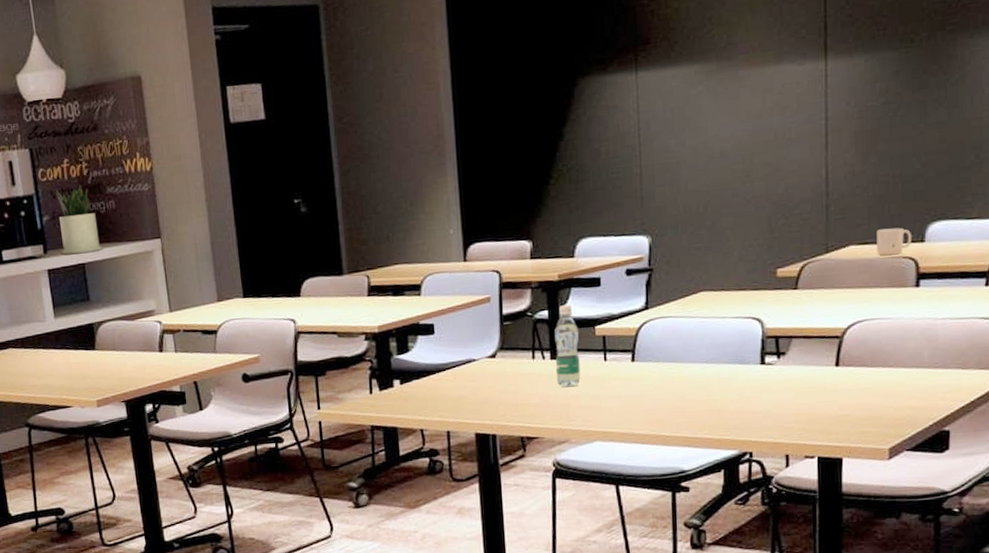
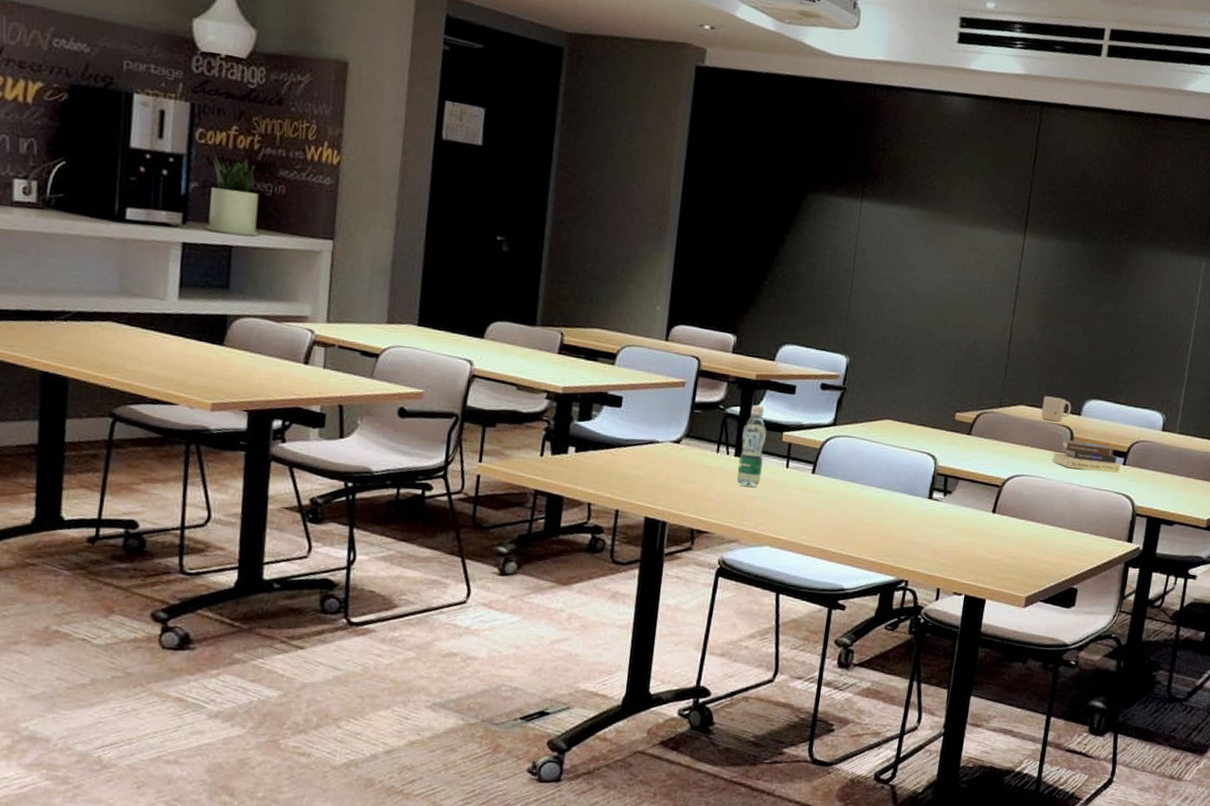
books: none [896,268,983,303] -> present [1051,439,1121,473]

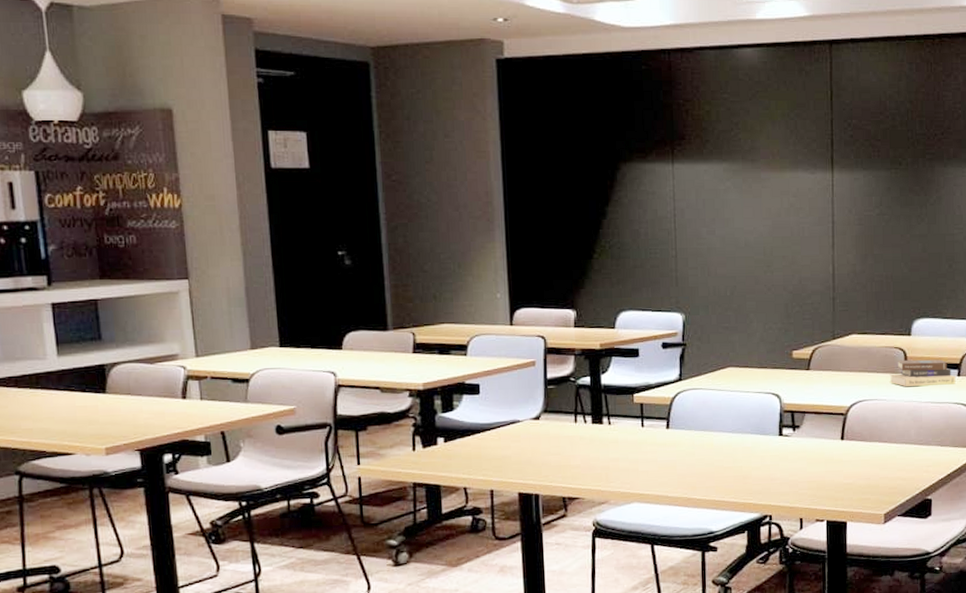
planter: present [203,155,261,238] -> none [64,215,121,289]
bottle: present [736,405,767,488] -> none [596,372,620,451]
mug: present [1041,396,1072,422] -> none [873,322,902,345]

